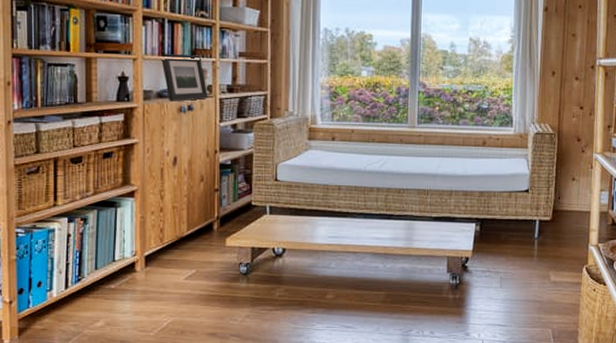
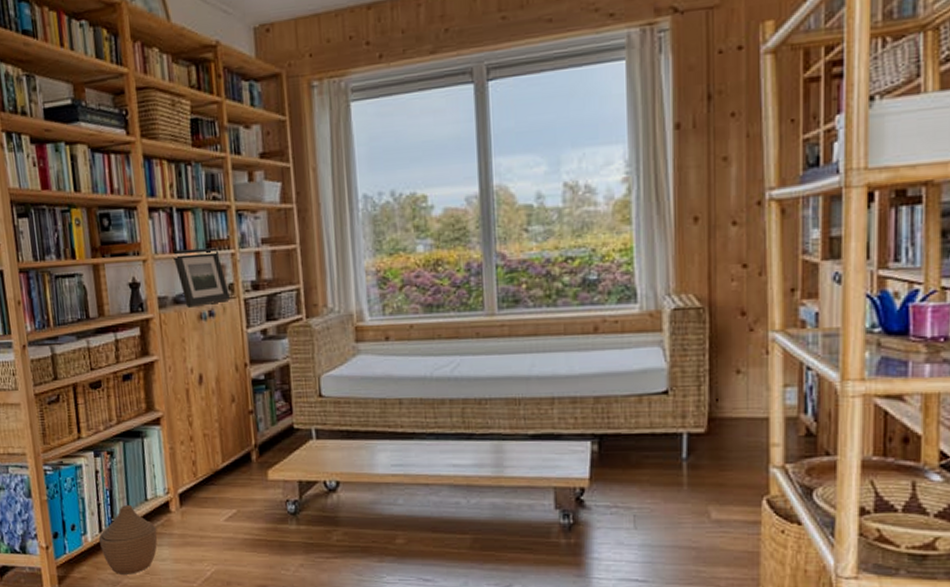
woven basket: none [63,265,121,326] -> present [98,505,158,574]

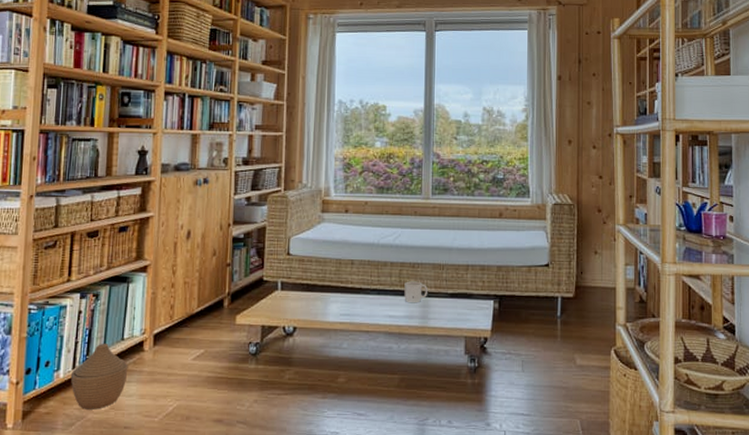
picture frame: present [173,247,231,307] -> none [180,128,224,174]
mug: none [469,421,502,449] -> present [404,281,429,303]

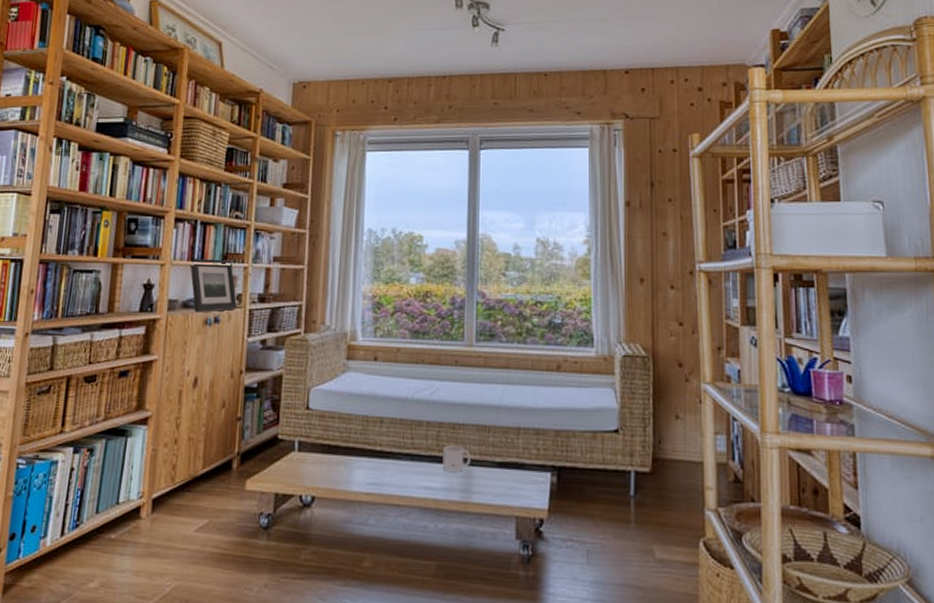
woven basket: present [70,344,128,410] -> none [57,508,123,586]
picture frame: none [180,128,224,174] -> present [190,259,237,312]

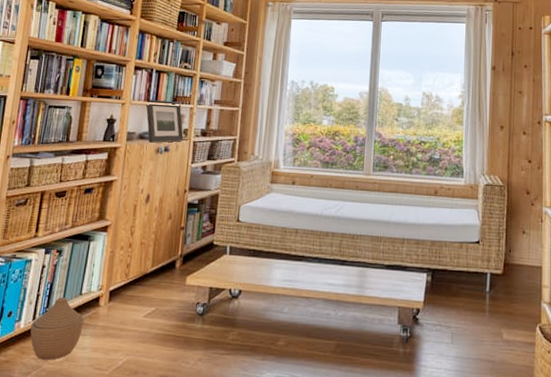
woven basket: none [57,508,123,586] -> present [30,297,84,360]
mug: present [442,445,472,473] -> none [343,251,366,273]

